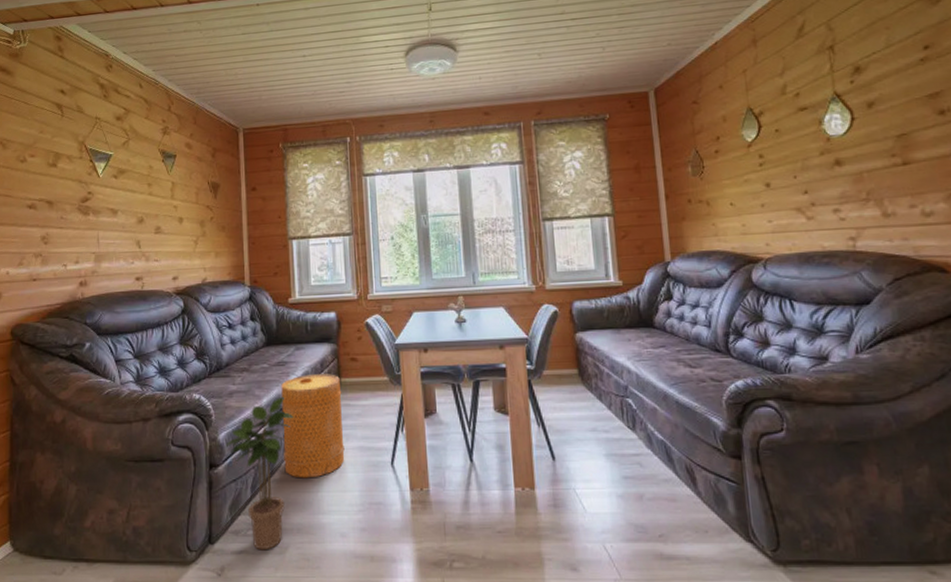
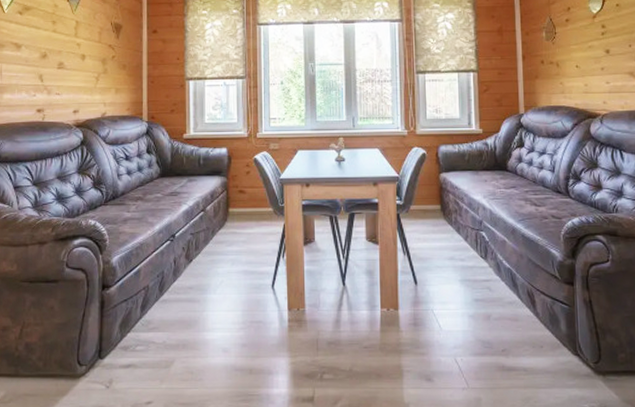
potted plant: present [224,396,294,551] -> none [117,223,184,364]
basket: present [281,374,345,479] -> none [172,204,230,299]

